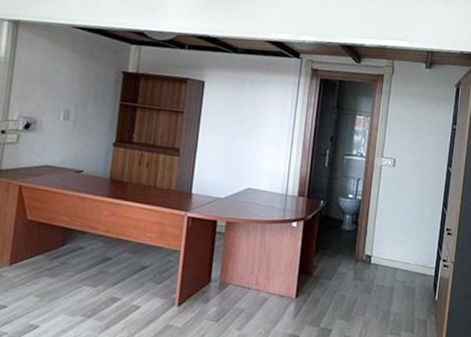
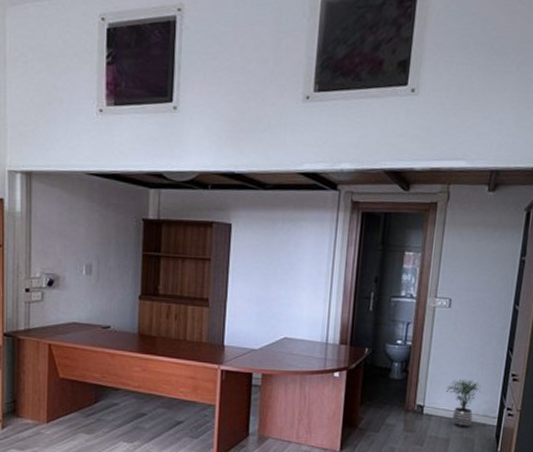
potted plant: none [391,232,421,278] -> present [447,379,481,429]

